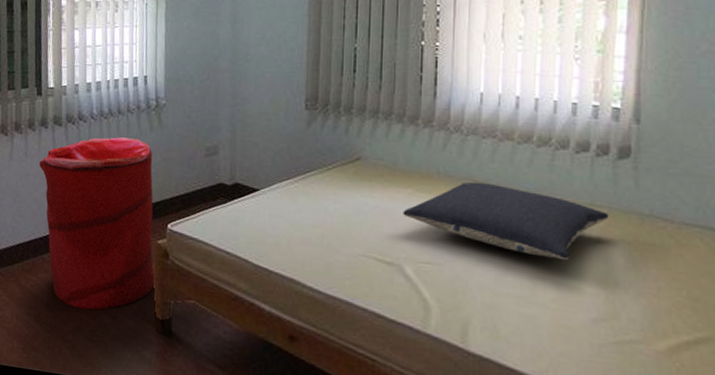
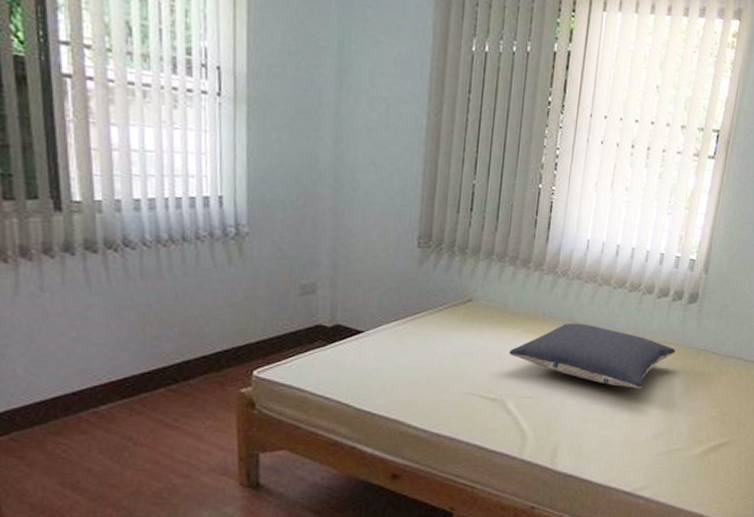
laundry hamper: present [39,137,157,310] -> none [65,269,240,471]

